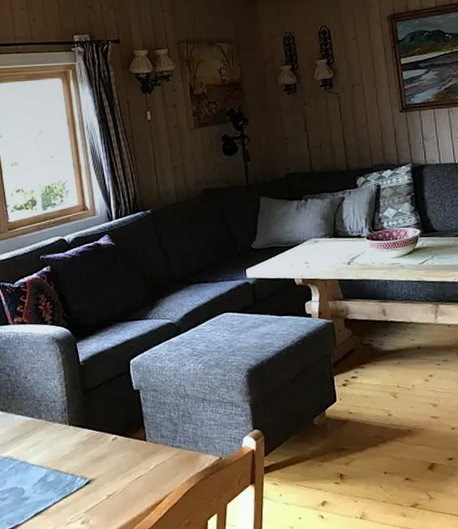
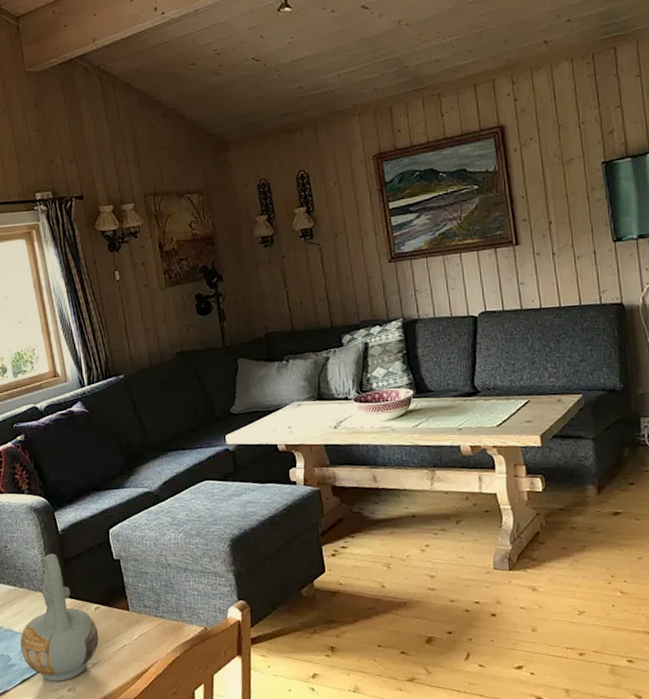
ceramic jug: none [35,384,115,514] -> present [20,554,99,681]

